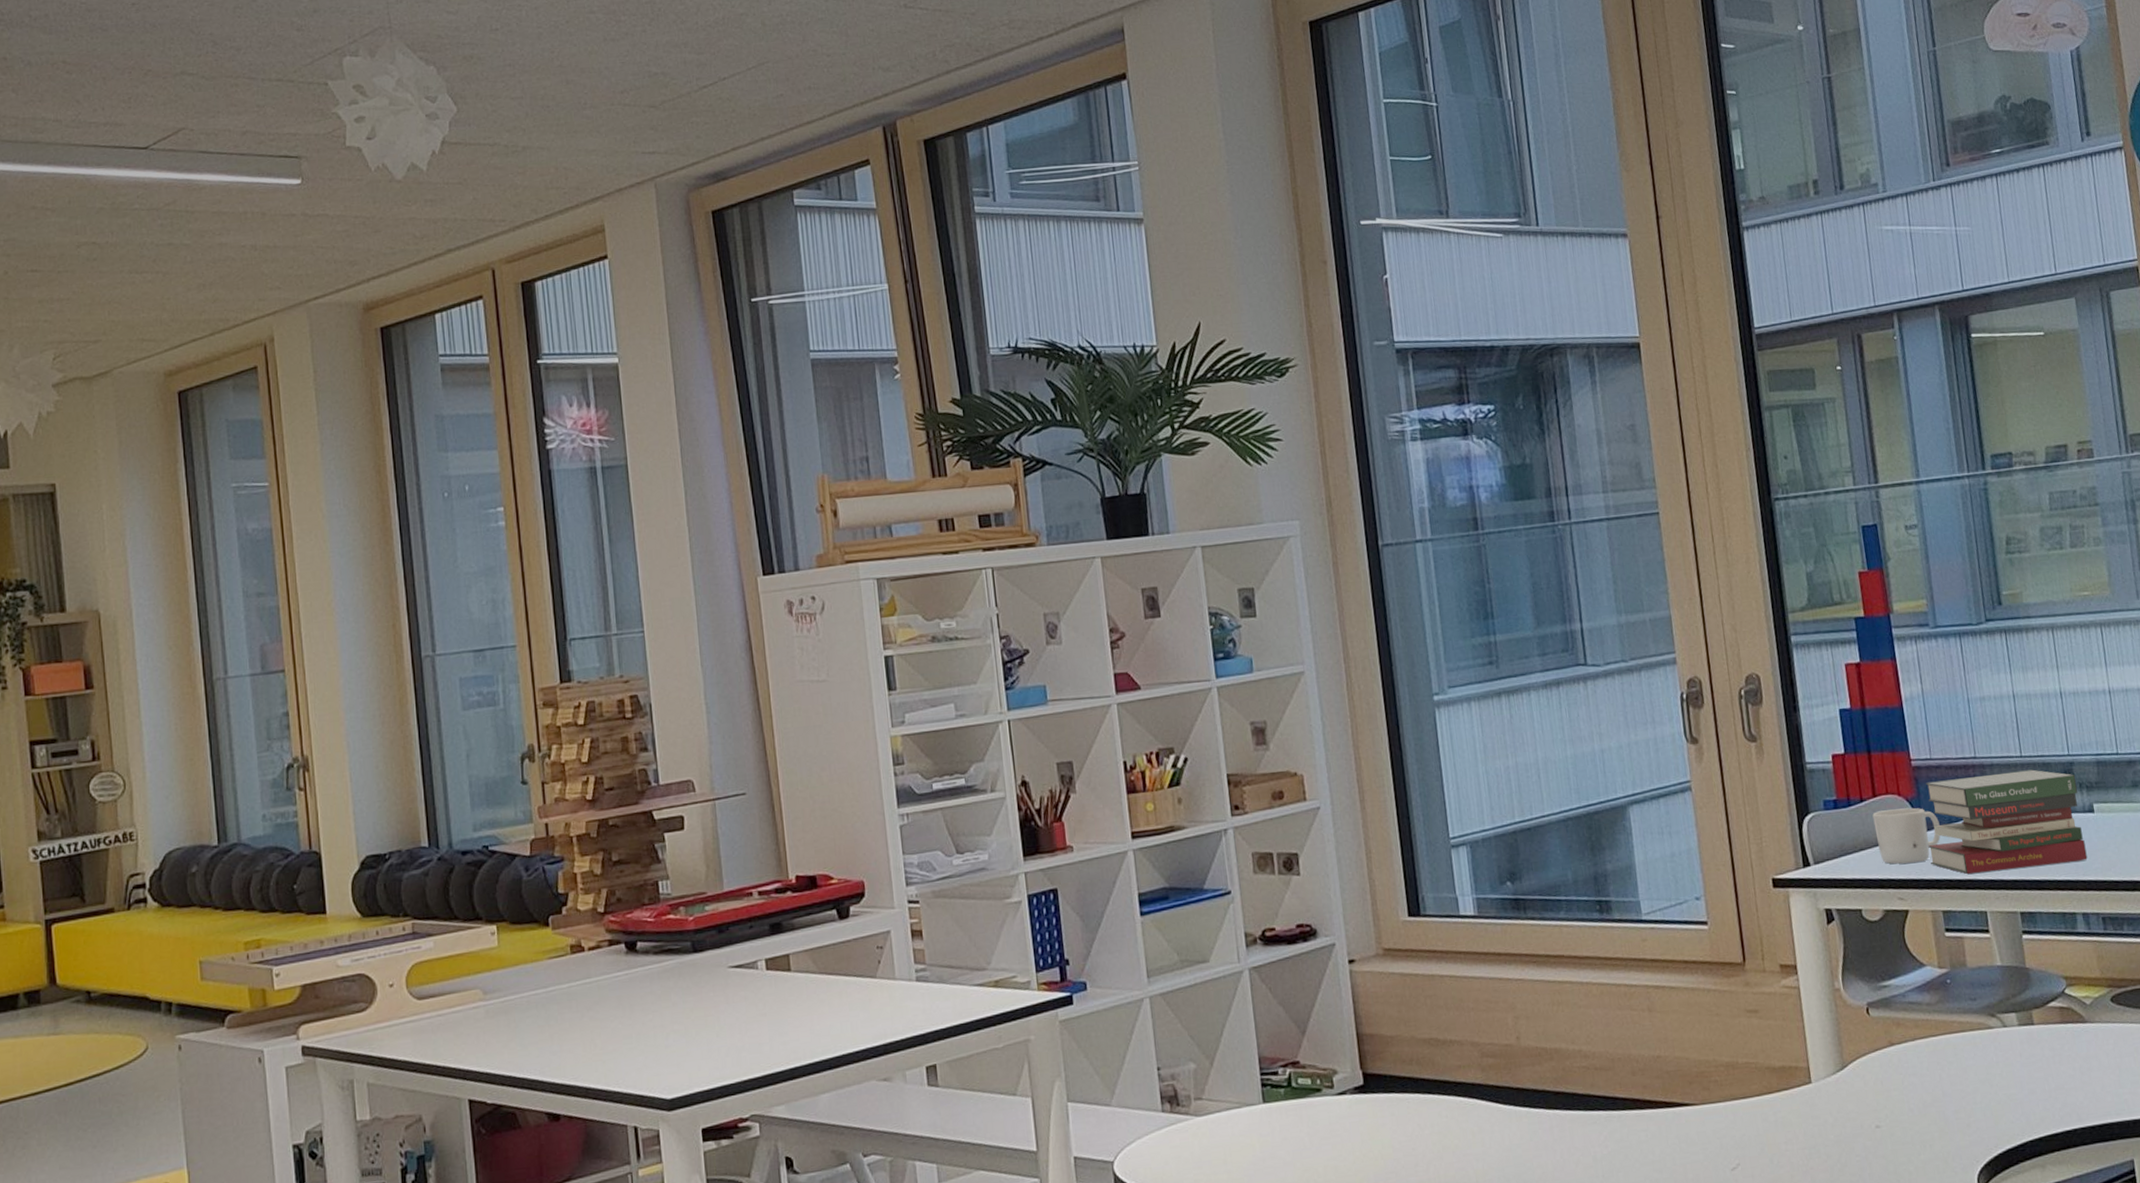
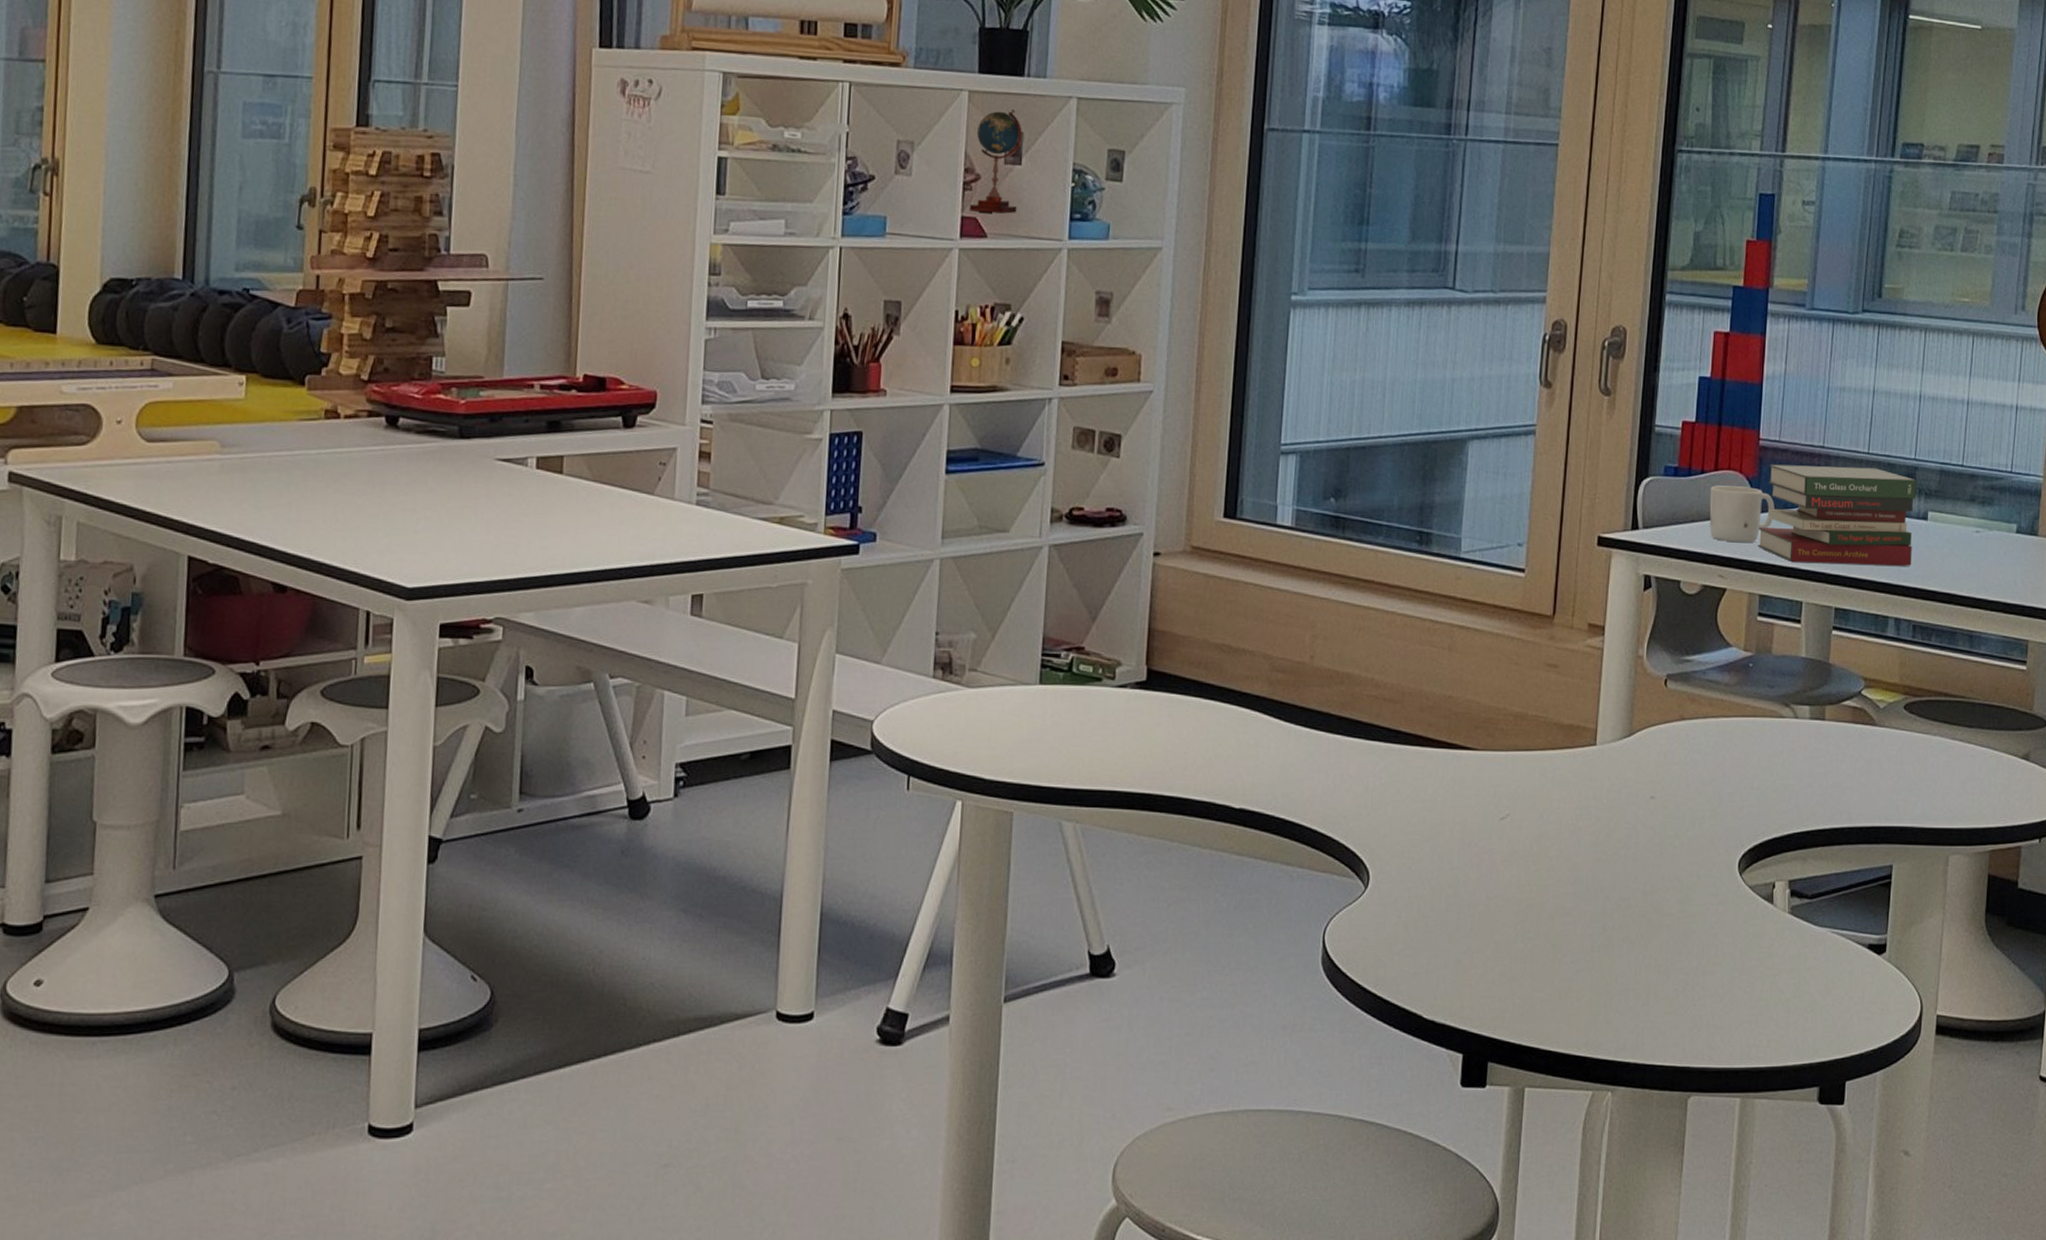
globe: none [1114,567,1164,668] -> present [969,109,1022,214]

